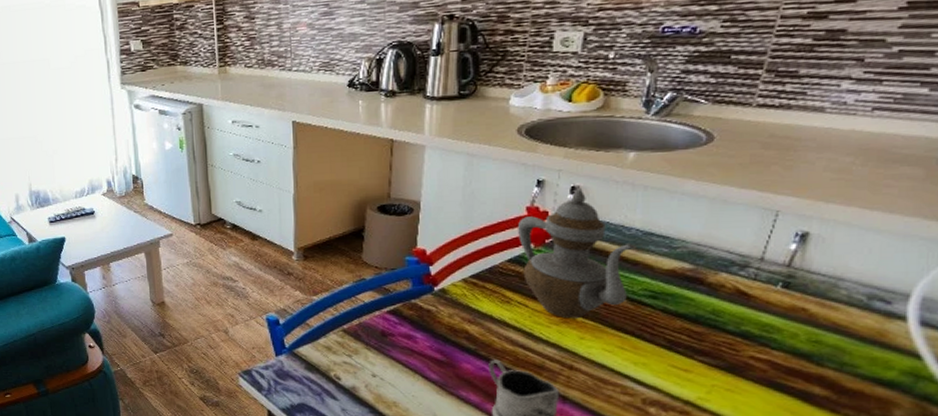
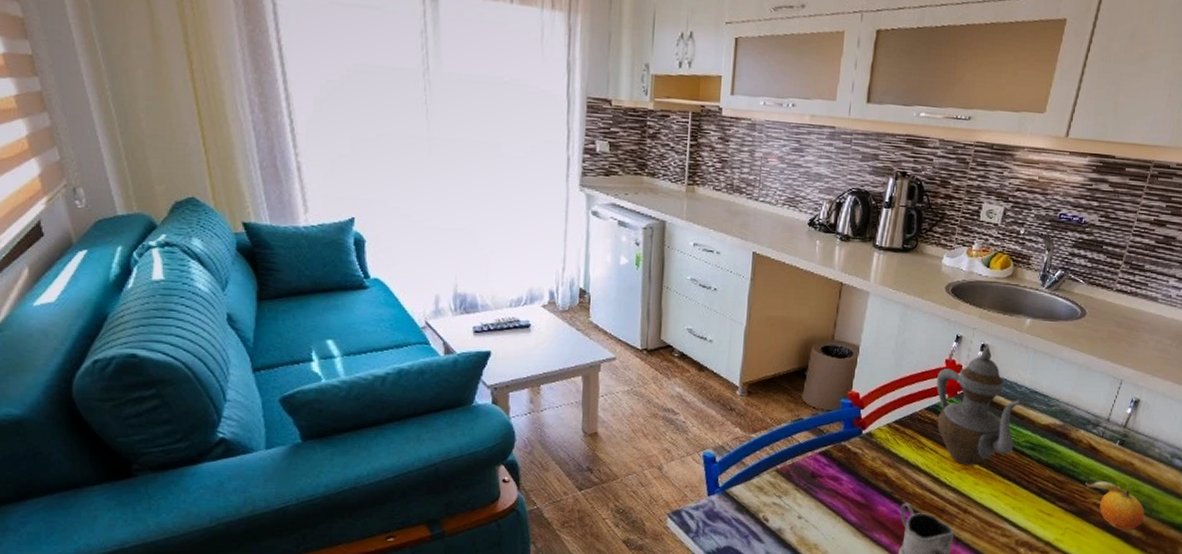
fruit: none [735,329,832,386] -> present [1085,480,1145,529]

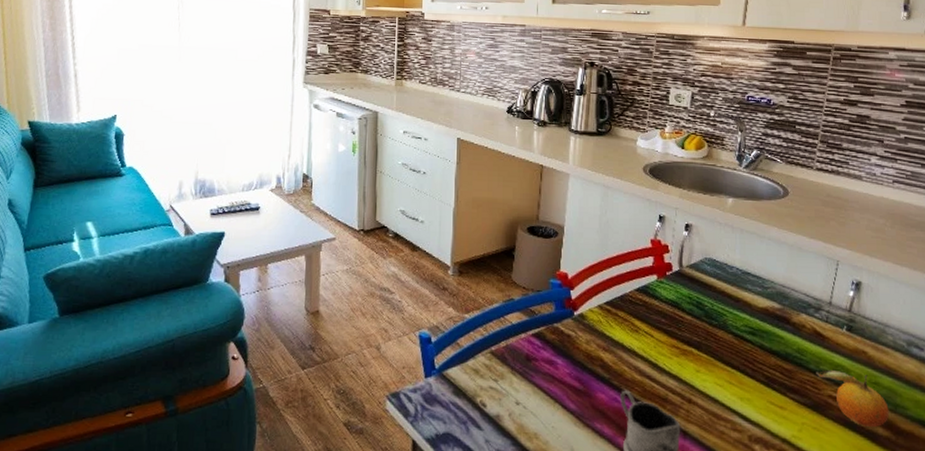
teapot: present [936,346,1024,466] -> none [644,225,737,351]

